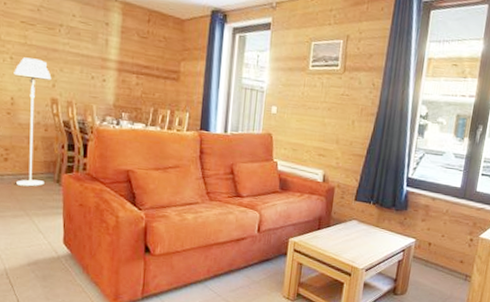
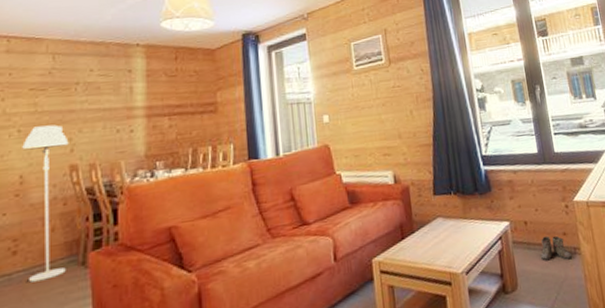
boots: none [433,259,462,283] -> present [540,235,572,261]

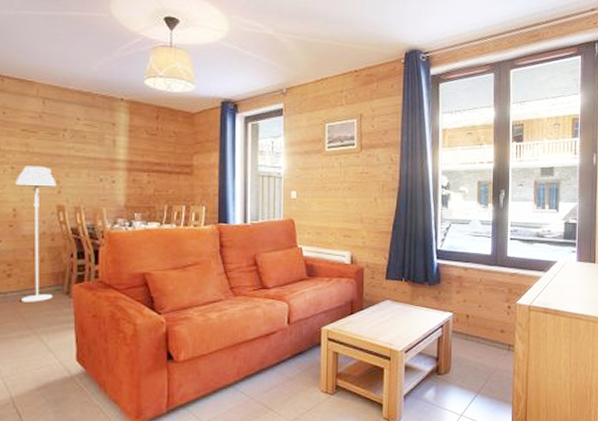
boots: present [540,235,572,261] -> none [475,330,505,354]

